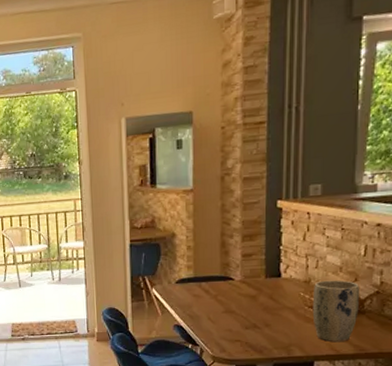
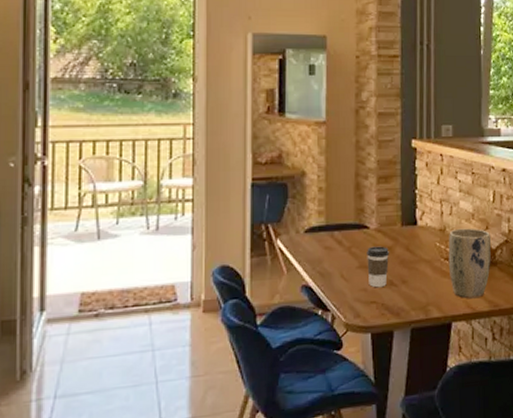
coffee cup: none [232,295,253,329] -> present [367,246,389,288]

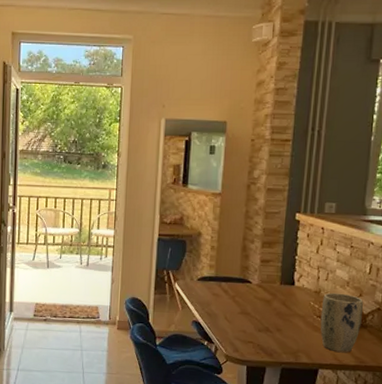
coffee cup: present [367,246,389,288] -> none [247,298,267,332]

